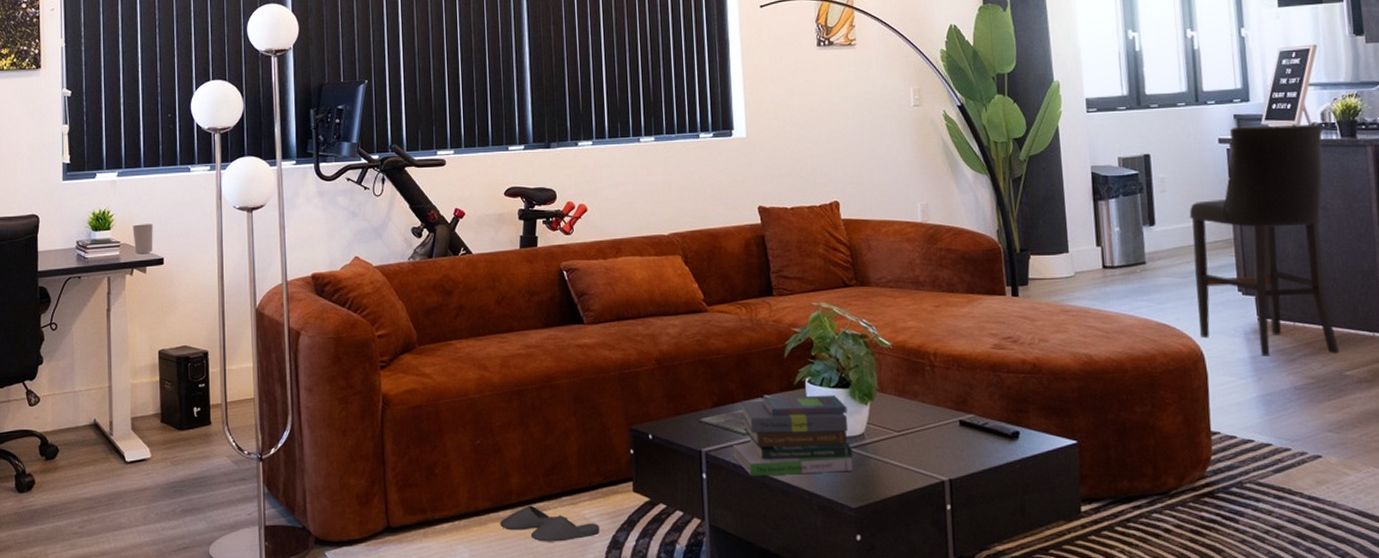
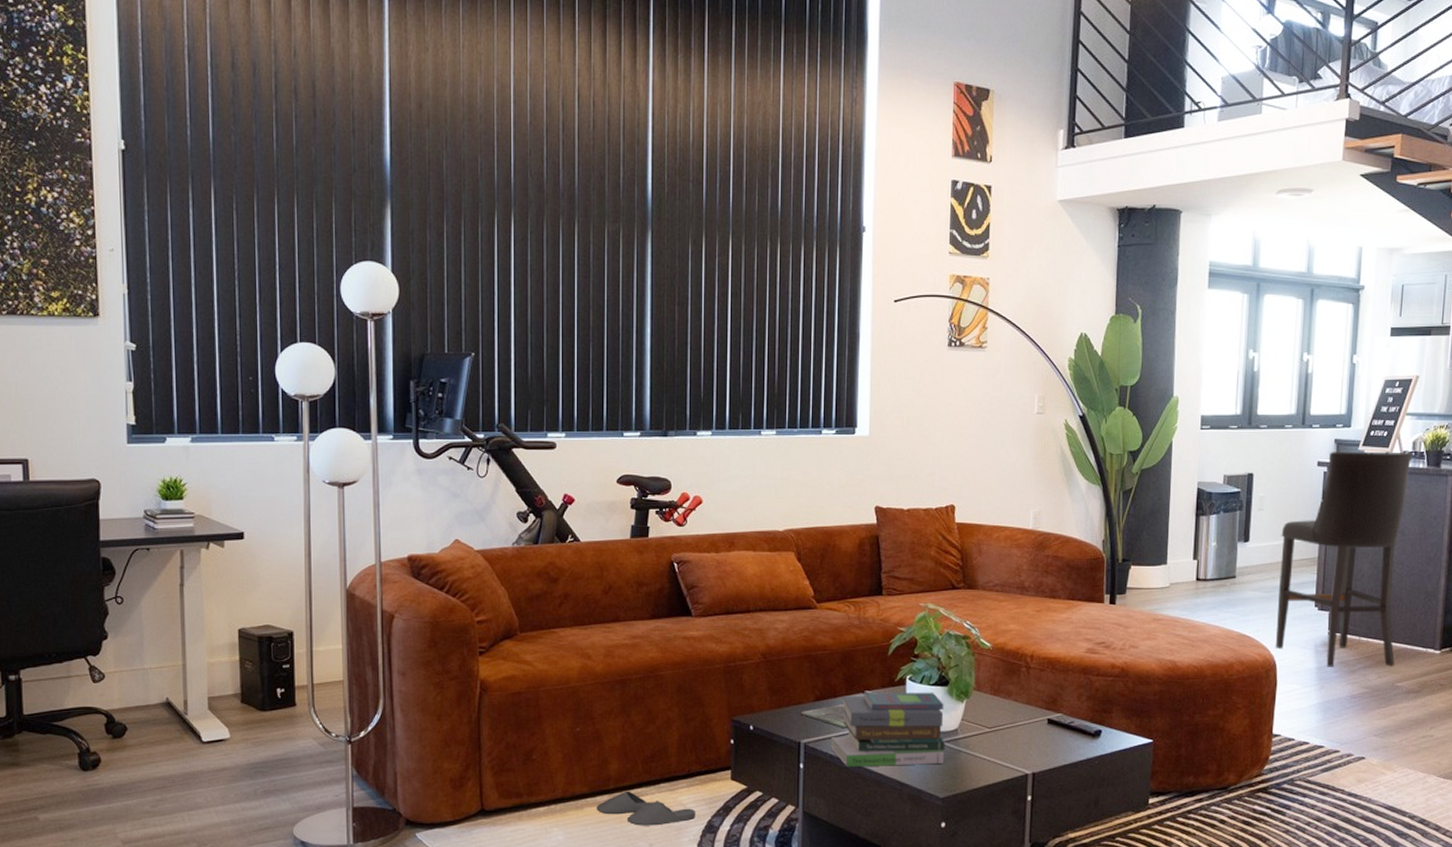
mug: present [132,224,153,254] -> none [208,495,232,527]

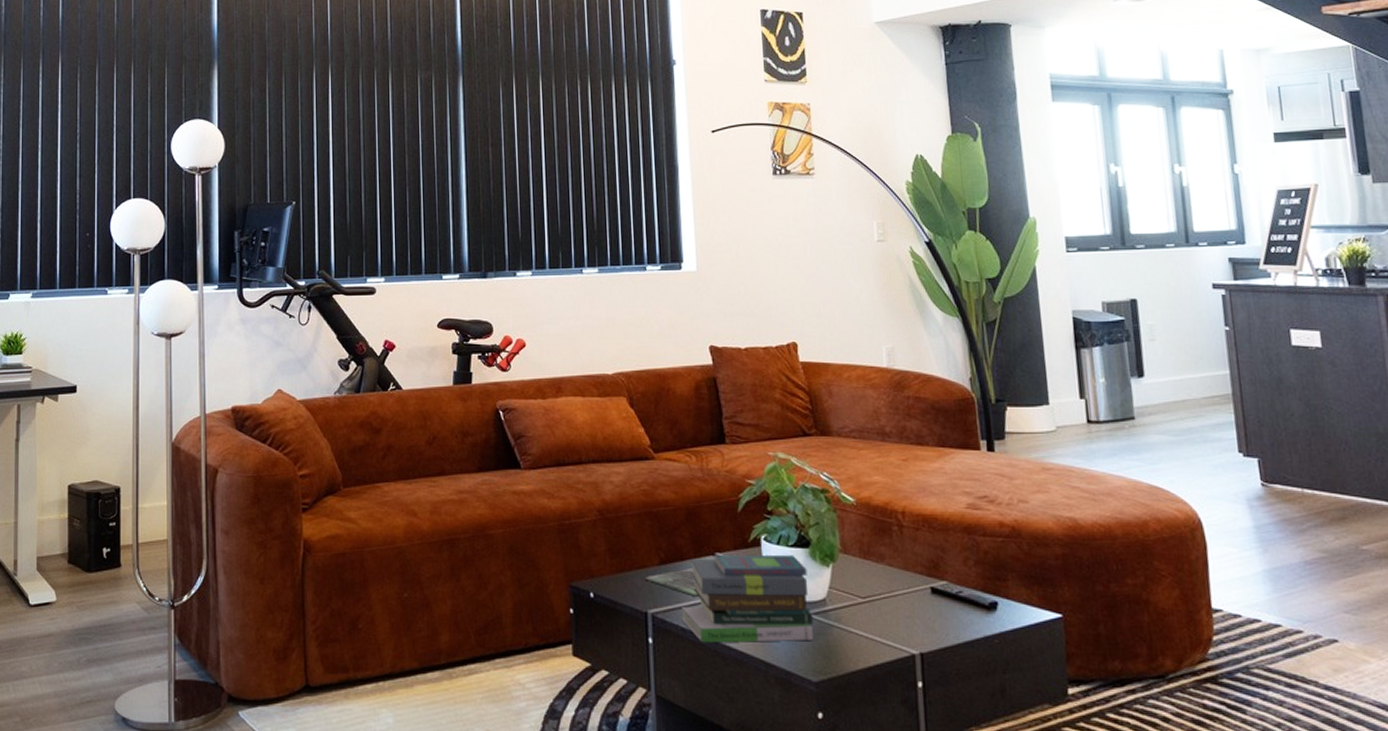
slippers: present [597,791,695,826] -> none [428,667,536,709]
bar stool: present [1275,451,1413,667] -> none [1181,269,1354,526]

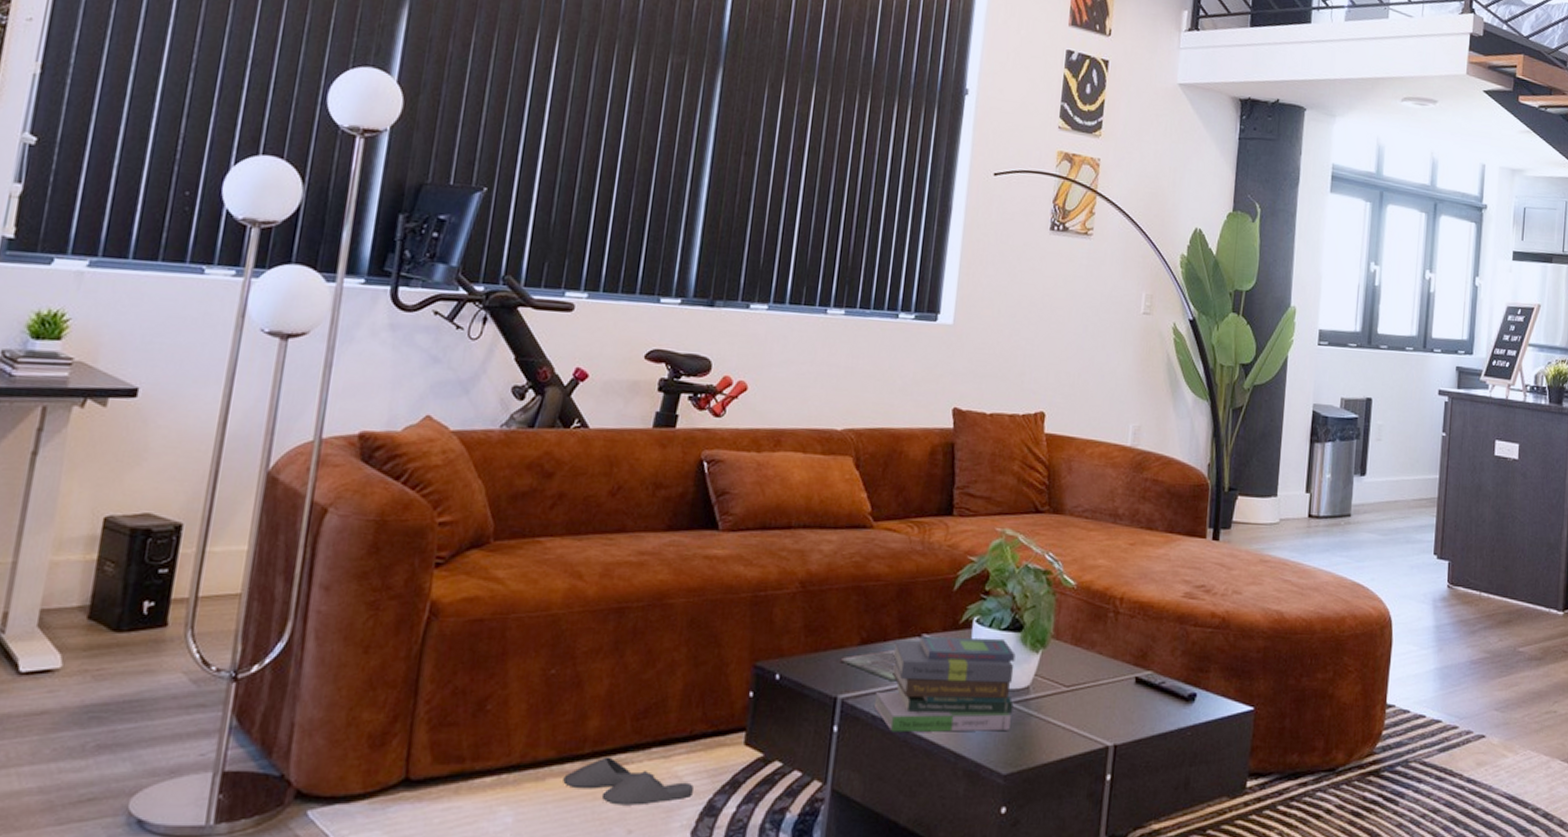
slippers: none [428,667,536,709] -> present [563,757,694,806]

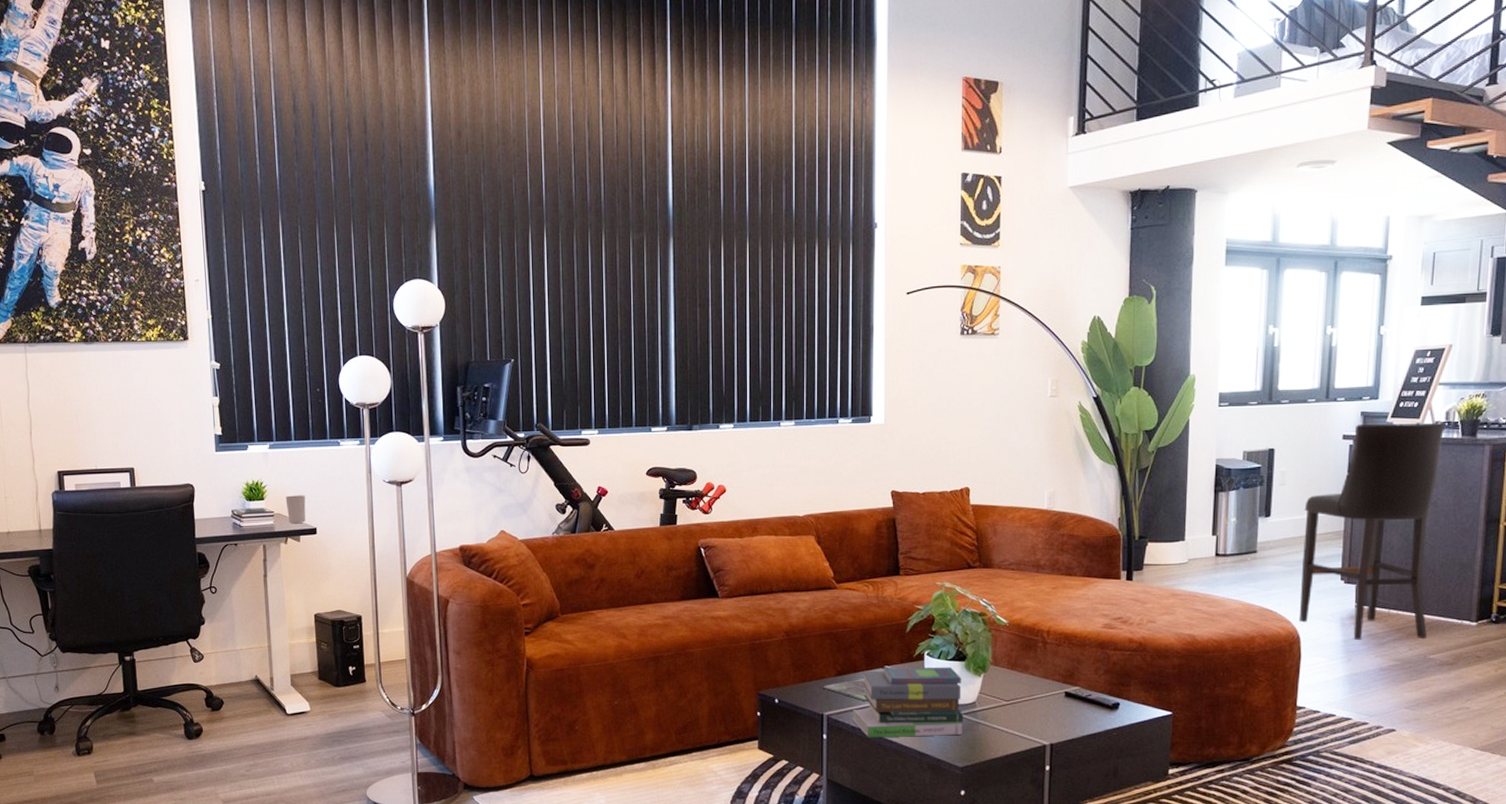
mug: none [94,337,131,380] -> present [285,495,306,524]
slippers: present [563,757,694,806] -> none [634,759,726,791]
bar stool: none [1391,379,1535,628] -> present [1298,422,1446,640]

